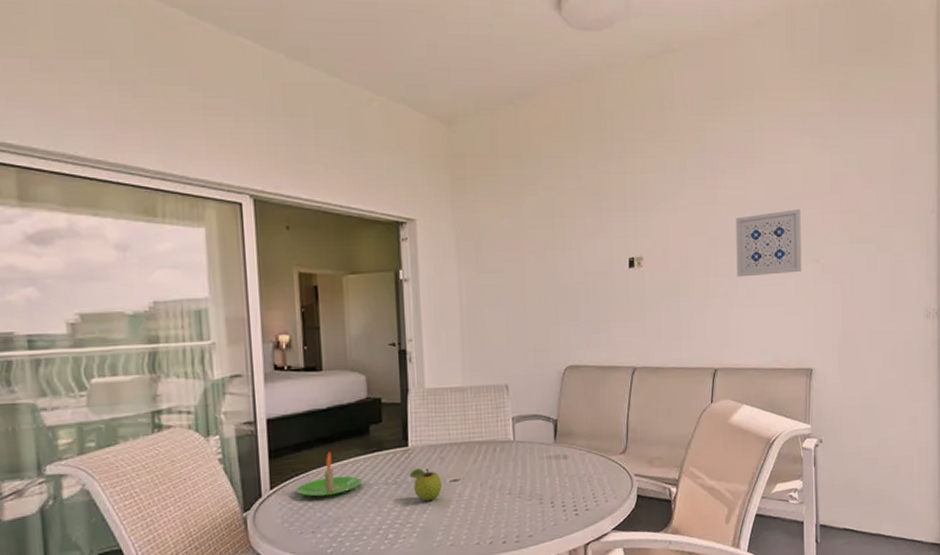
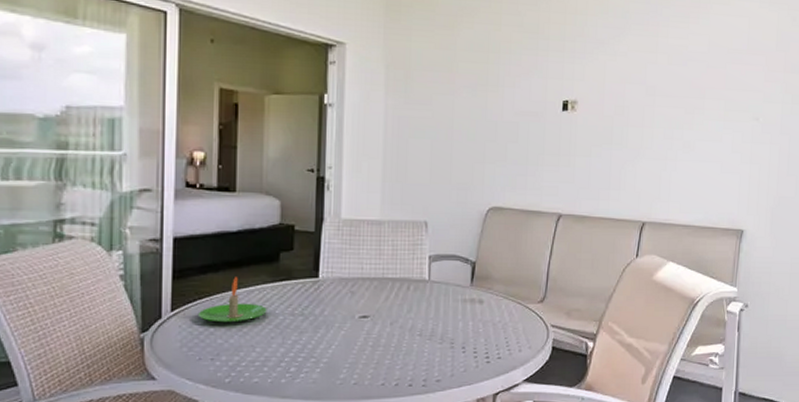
fruit: present [409,468,442,502] -> none [317,300,350,337]
wall art: present [735,208,802,277] -> none [673,63,743,130]

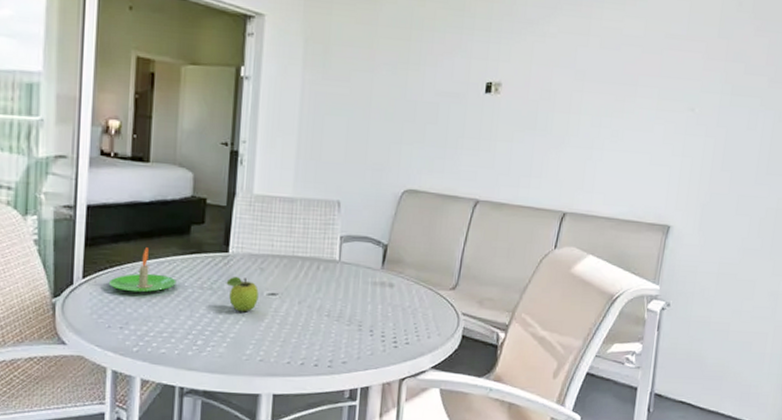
fruit: none [317,300,350,337] -> present [226,276,259,312]

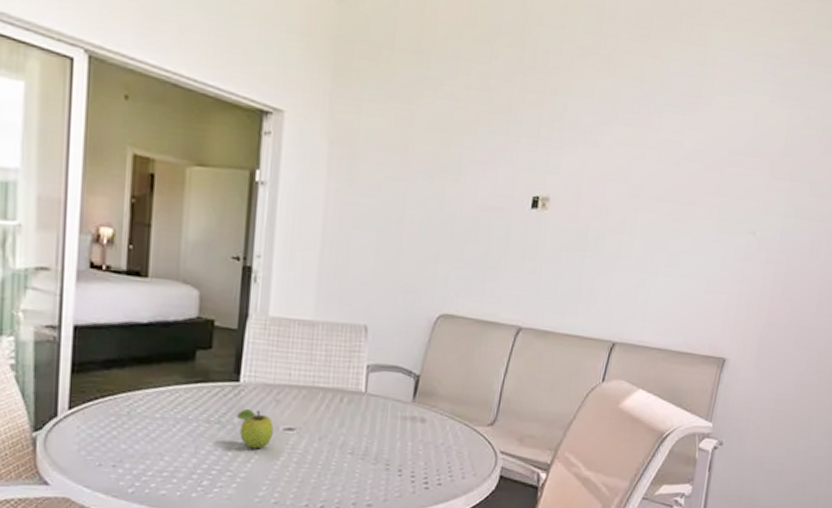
candle: present [108,247,177,293] -> none [99,375,179,427]

